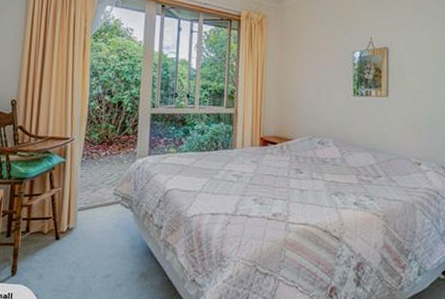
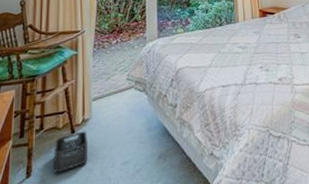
storage bin: none [37,239,71,276] -> present [53,131,88,173]

